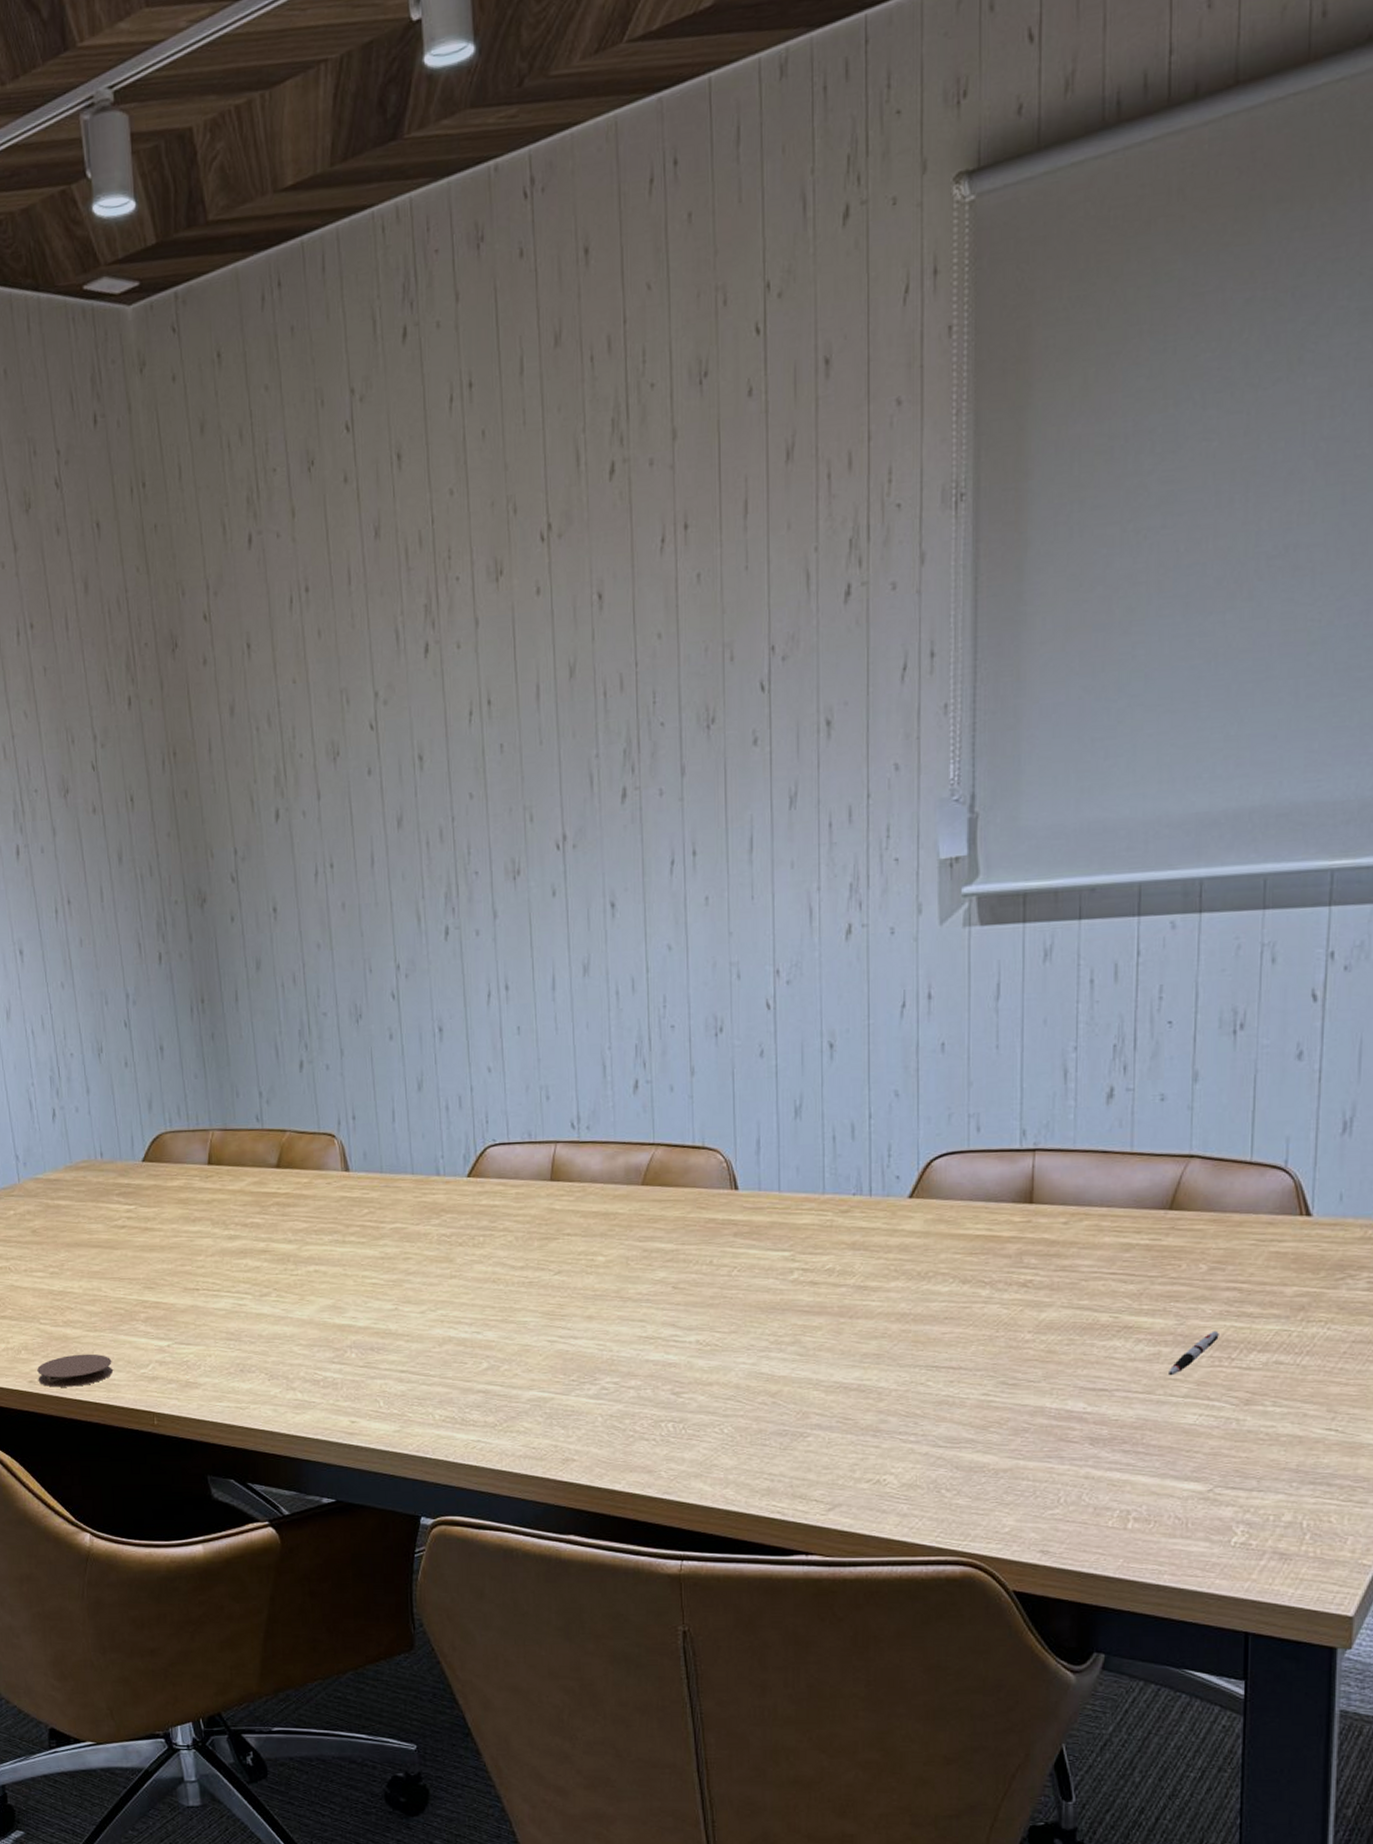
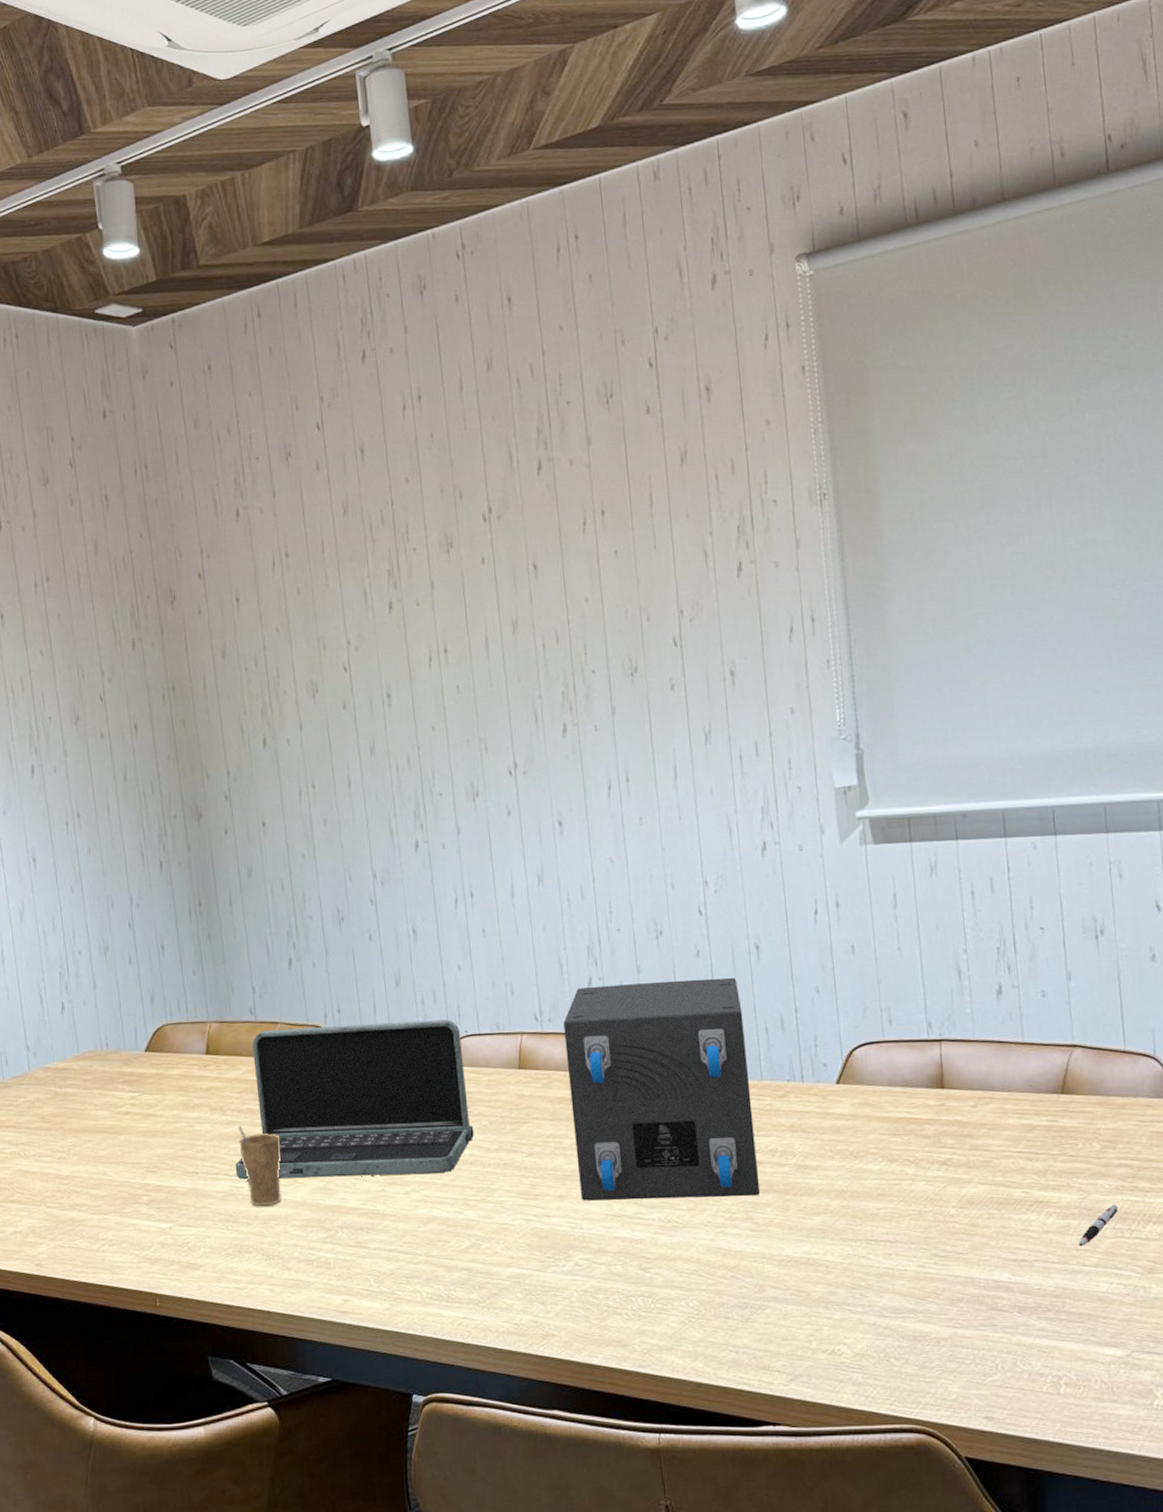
coaster: present [37,1353,113,1387] -> none [44,1236,117,1270]
laptop: none [238,1127,498,1297] -> present [235,1019,474,1180]
cup: none [241,1240,288,1324] -> present [238,1125,282,1206]
speaker: none [604,1079,812,1322] -> present [563,977,761,1201]

